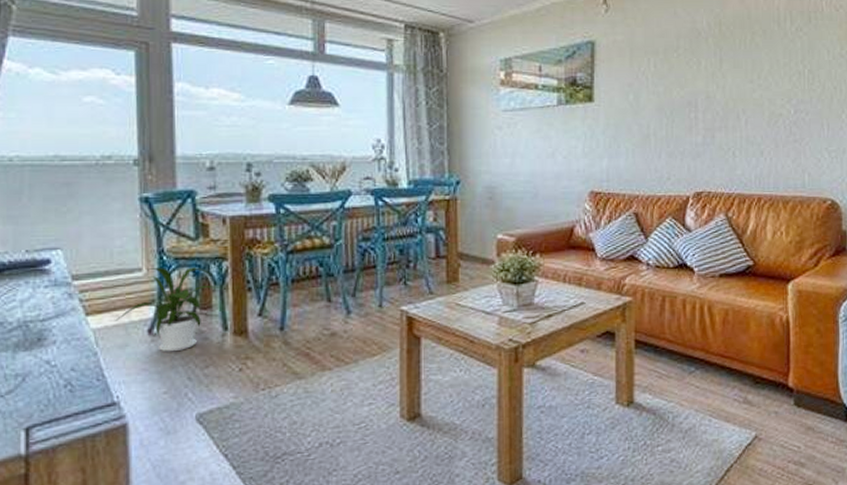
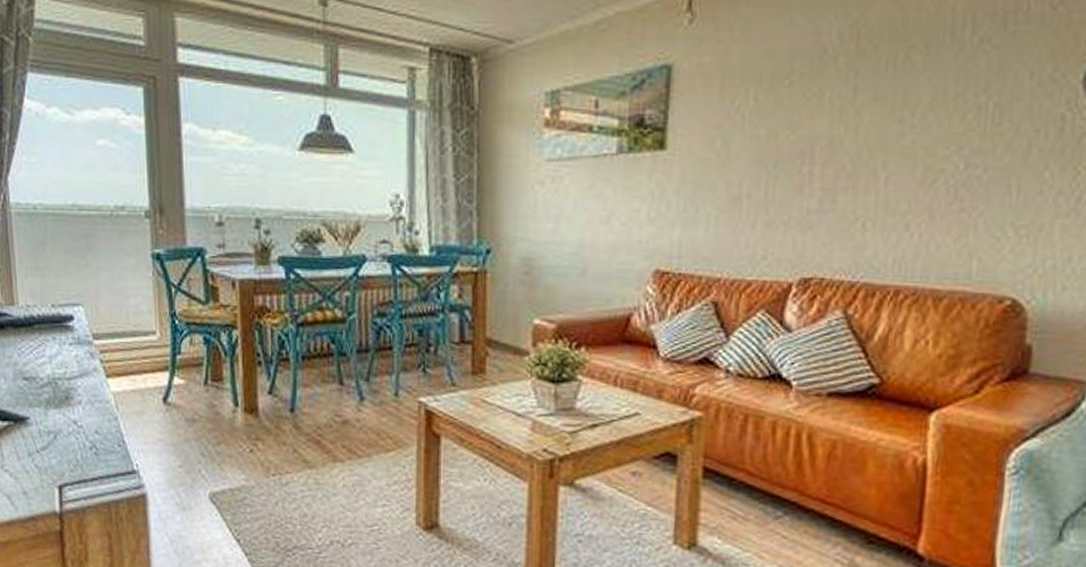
house plant: present [115,267,220,352] -> none [133,331,230,425]

